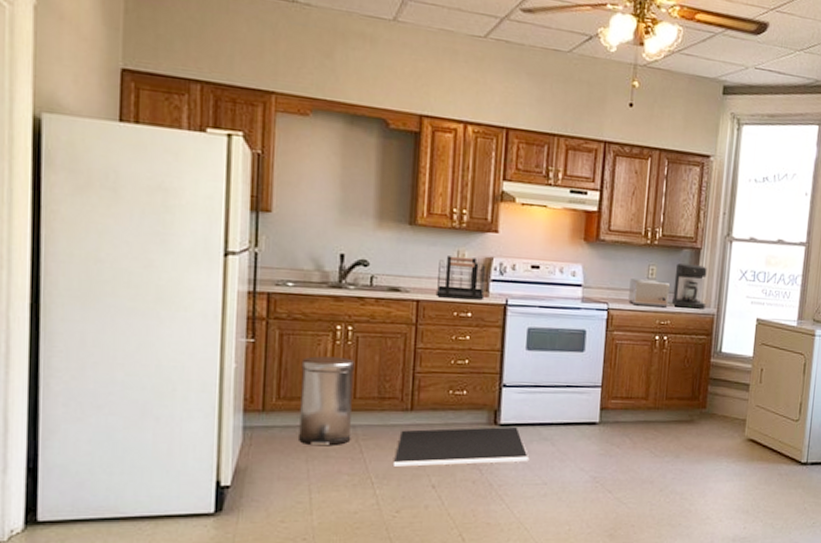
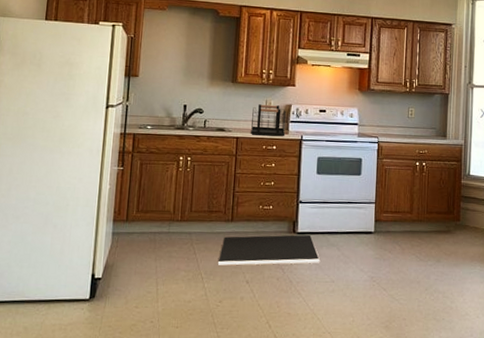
pedal bin: present [299,356,356,447] -> none [151,180,192,249]
toaster: present [628,279,671,309] -> none [394,118,427,141]
coffee maker: present [672,263,707,311] -> none [428,106,455,142]

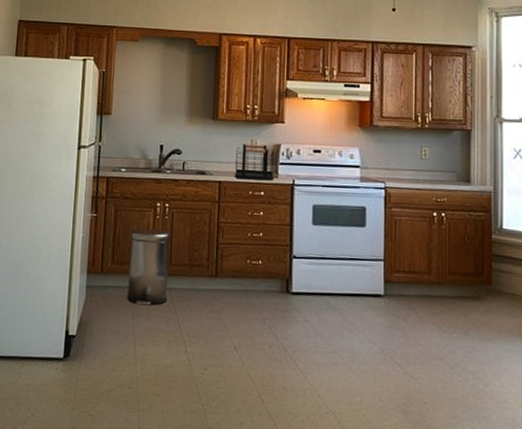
pedal bin: none [151,180,192,249] -> present [127,228,171,306]
door mat: present [217,235,320,266] -> none [201,294,319,330]

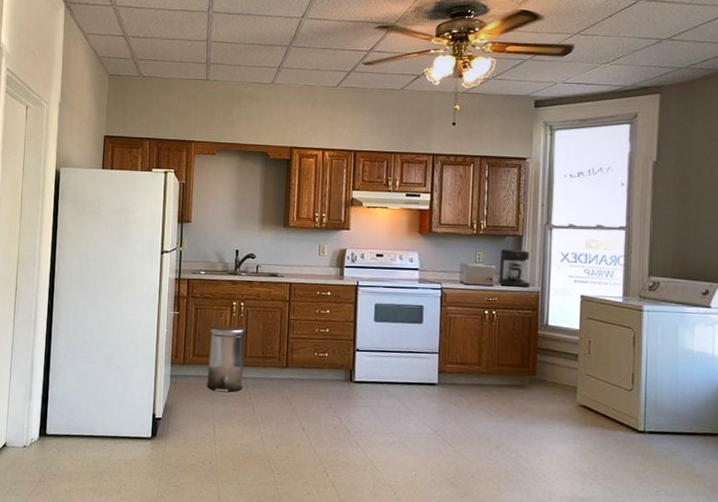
dish rack: present [235,144,275,181] -> none [304,249,341,282]
toaster: none [404,159,444,187] -> present [459,263,497,288]
coffee maker: none [447,144,481,188] -> present [499,249,530,289]

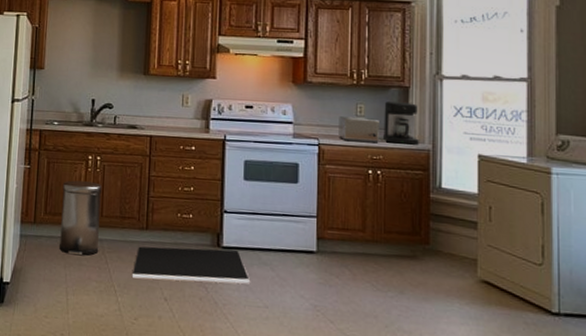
door mat: none [273,382,378,414] -> present [132,246,250,284]

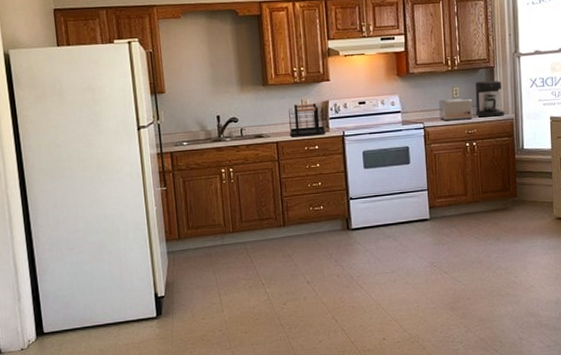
pedal bin: present [59,180,103,256] -> none [200,192,242,261]
door mat: present [132,246,250,284] -> none [276,230,377,270]
dish rack: none [166,99,206,136] -> present [288,103,326,138]

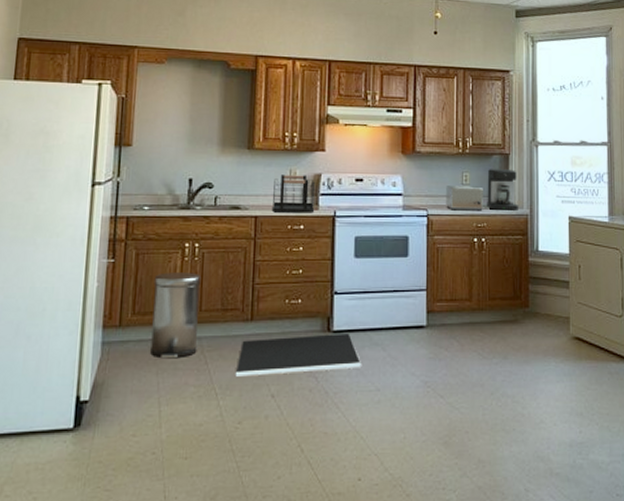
pedal bin: none [200,192,242,261] -> present [150,272,202,359]
door mat: none [276,230,377,270] -> present [235,334,361,377]

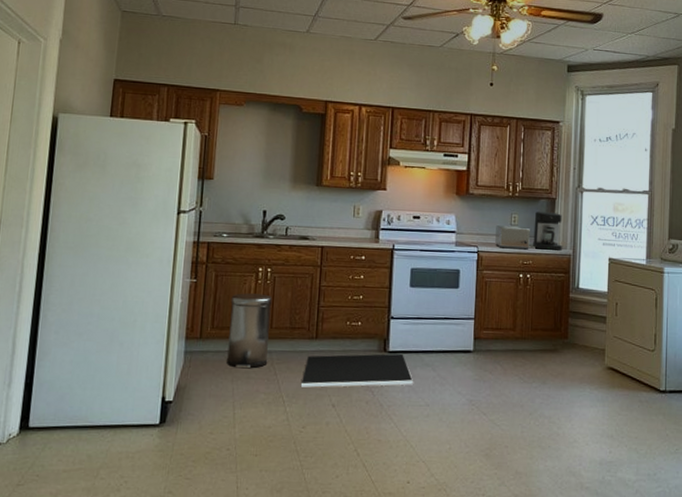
dish rack: present [273,175,315,213] -> none [337,210,376,246]

